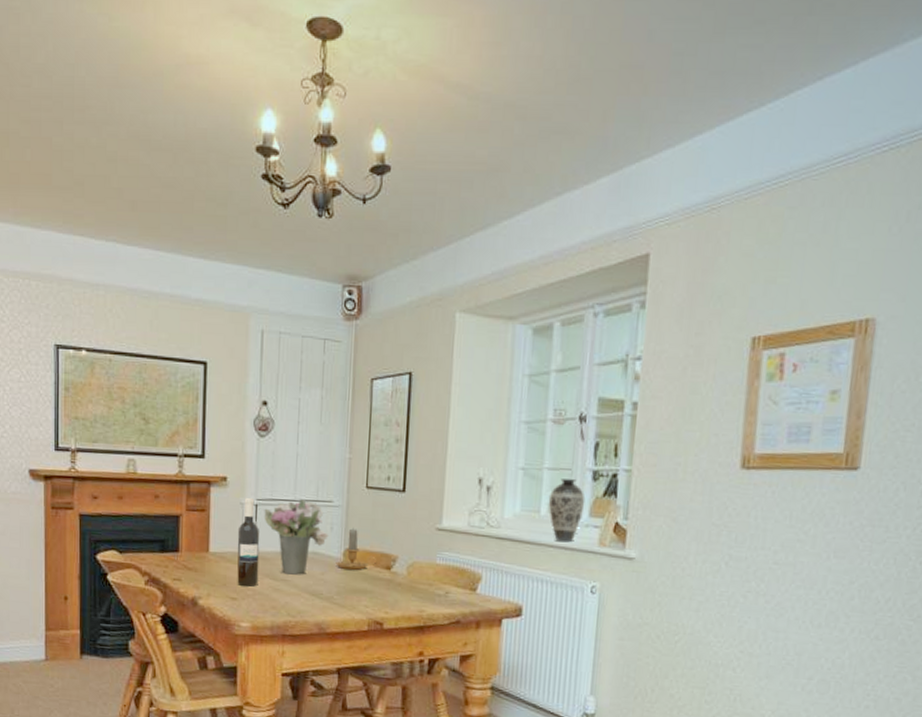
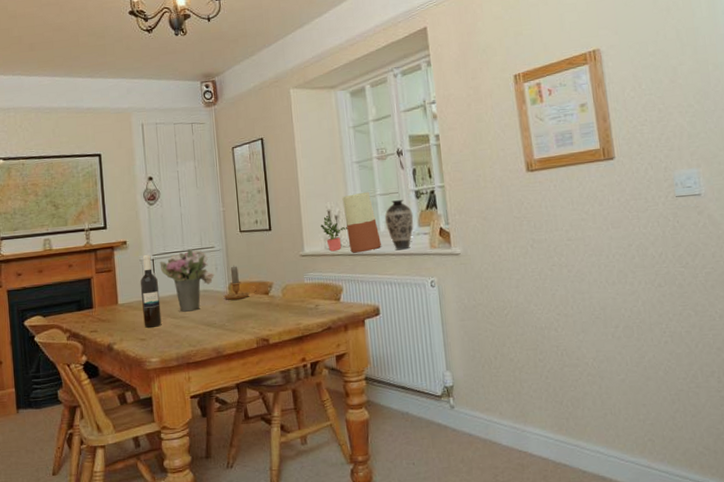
potted plant: none [467,484,501,531] -> present [320,215,348,252]
vase: none [498,461,539,538] -> present [342,191,381,253]

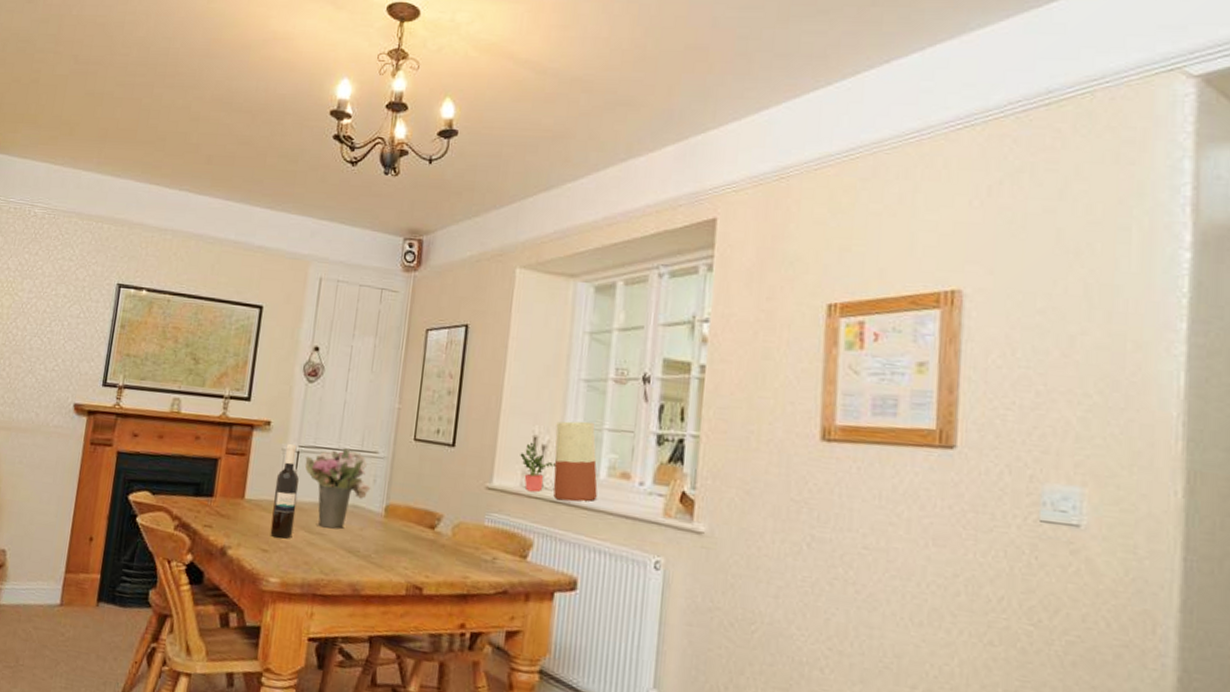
candlestick: present [223,265,256,301] -> none [376,481,420,529]
decorative vase: present [384,200,414,250] -> none [608,441,649,511]

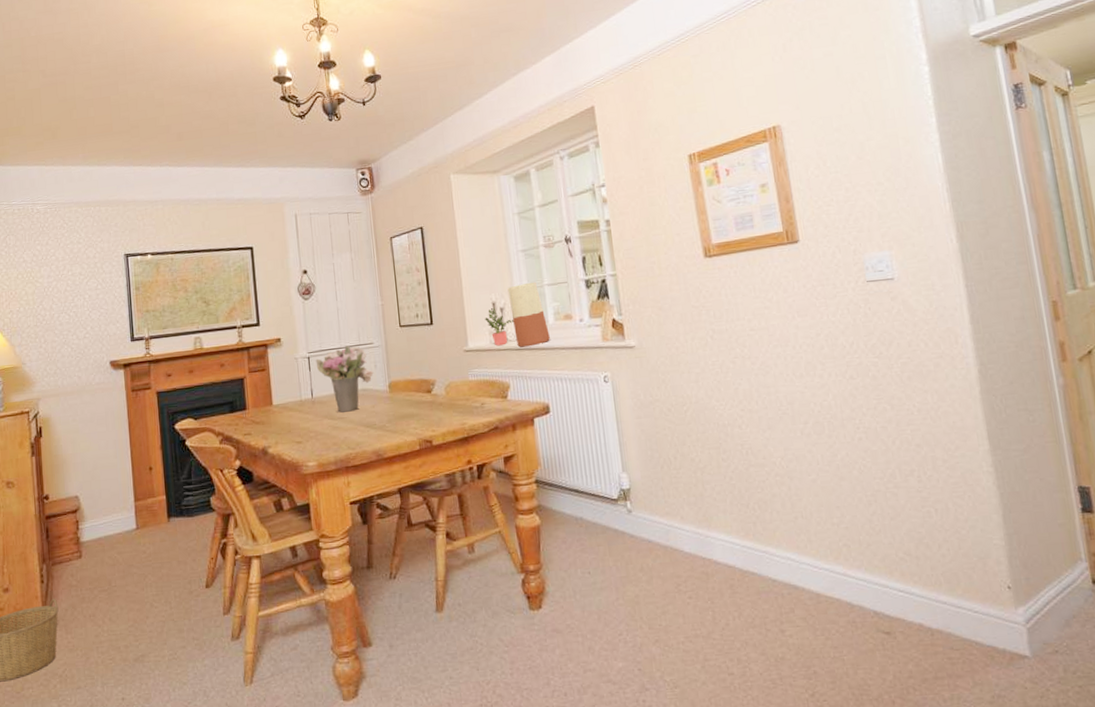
wine bottle: present [270,443,299,539] -> none [295,351,319,430]

